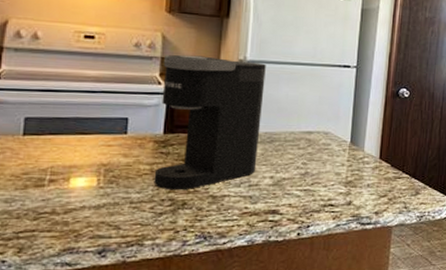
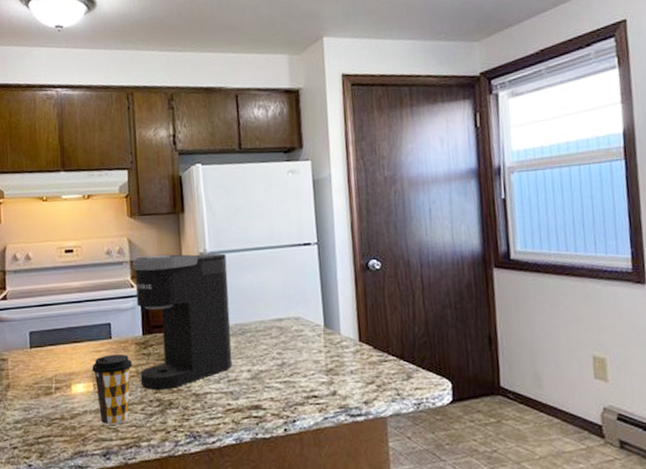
coffee cup: none [99,150,148,222] -> present [92,354,133,425]

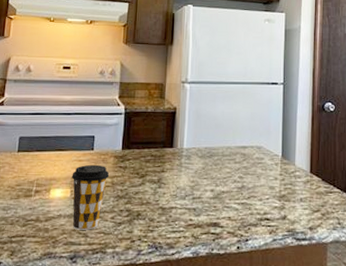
coffee maker: present [132,253,233,391] -> none [114,79,204,202]

